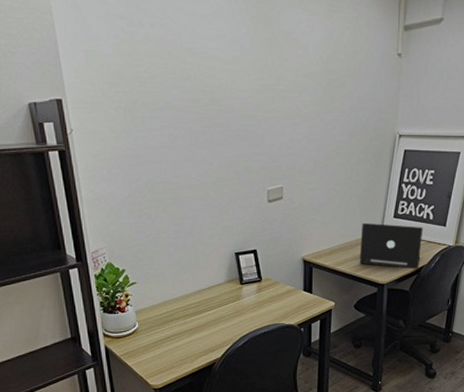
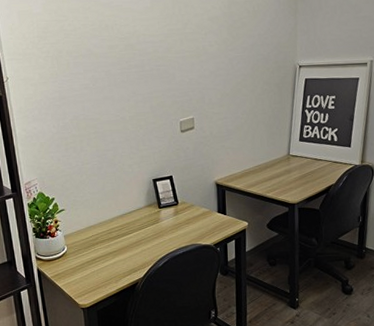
laptop: present [359,222,423,270] -> none [269,147,329,189]

